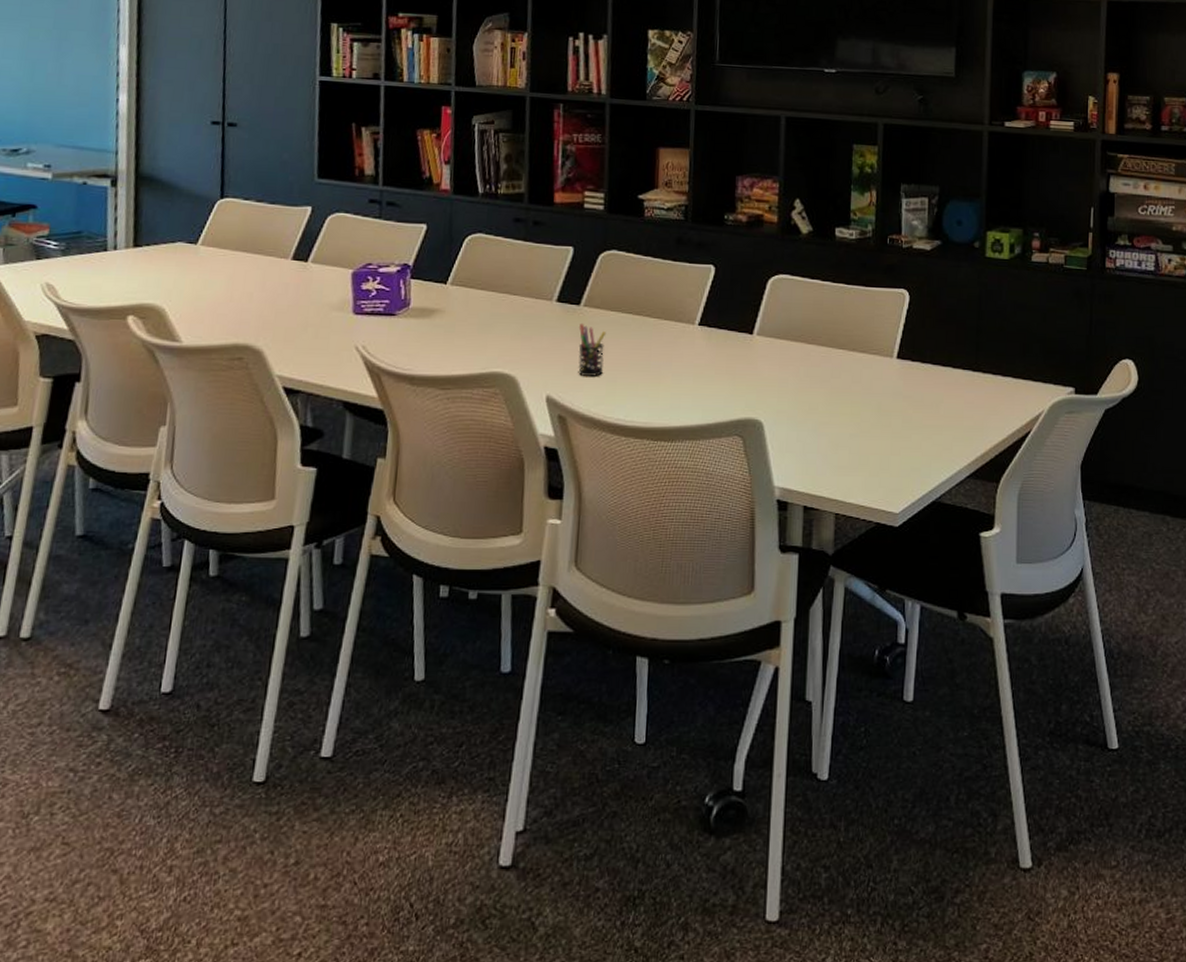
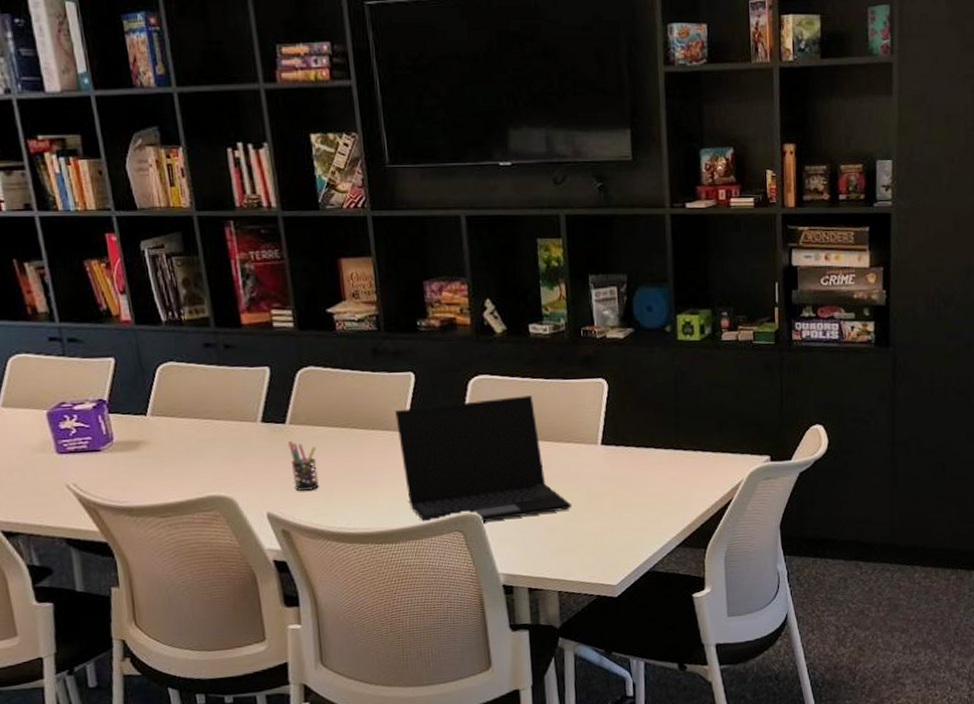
laptop: none [690,299,859,428] -> present [395,395,572,522]

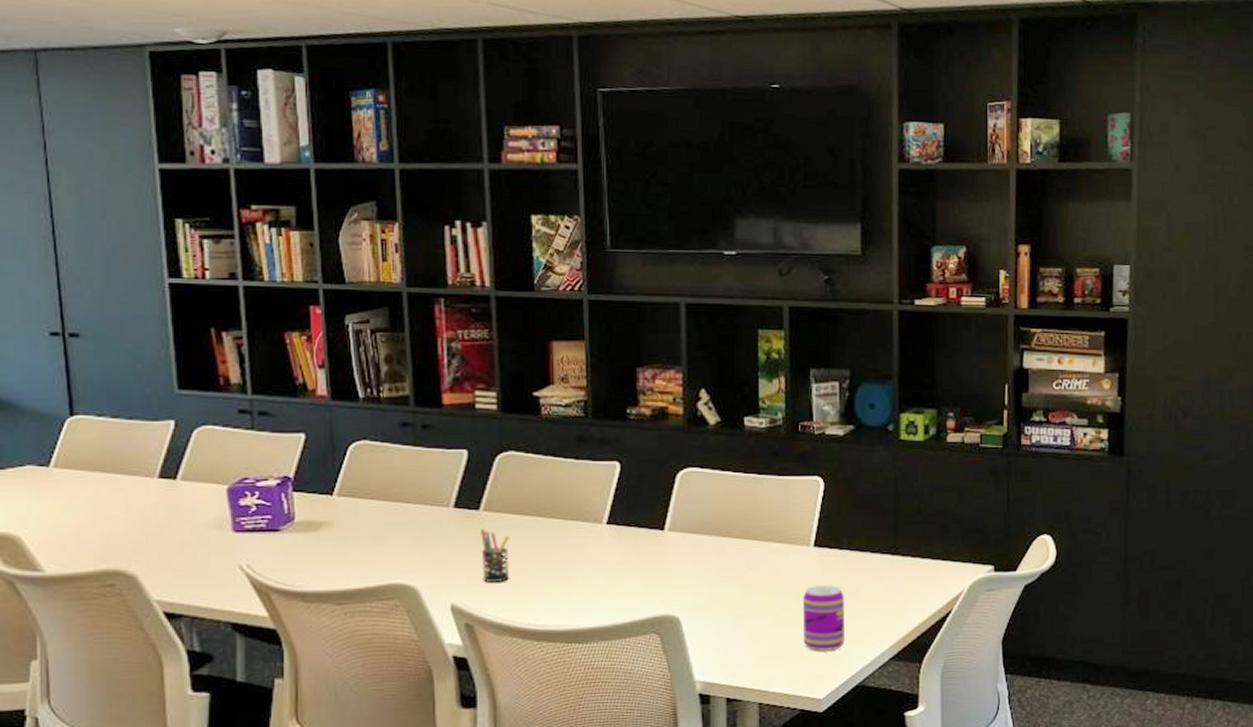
laptop: present [395,395,572,522] -> none [597,491,778,624]
beverage can: none [594,480,634,542] -> present [803,585,844,651]

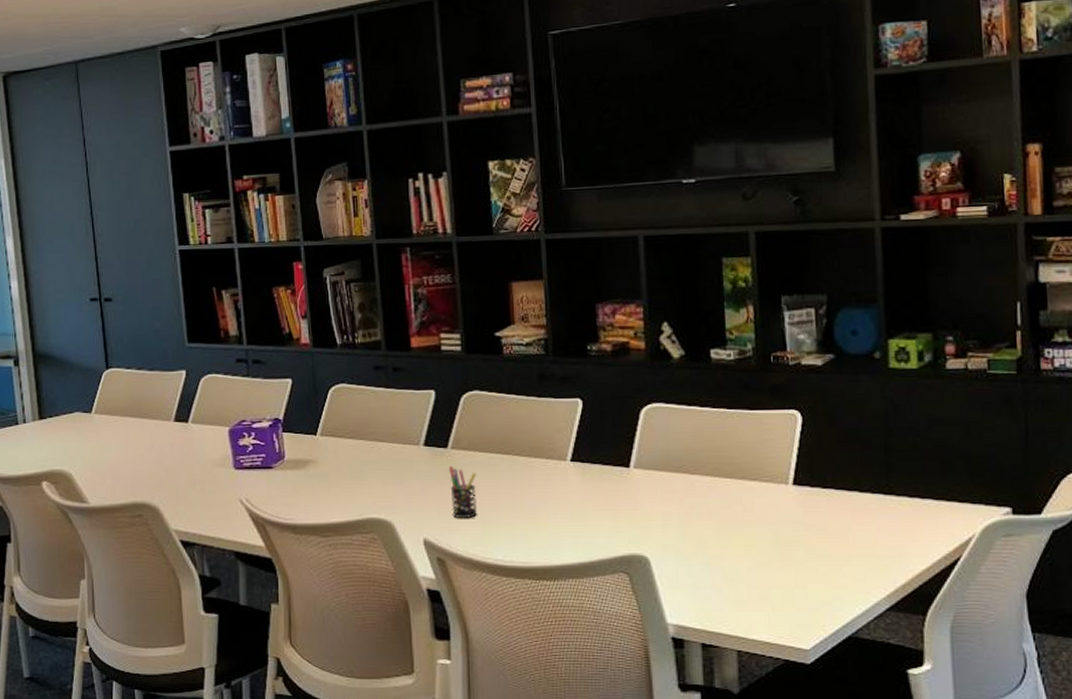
beverage can: present [803,585,844,651] -> none [783,527,832,598]

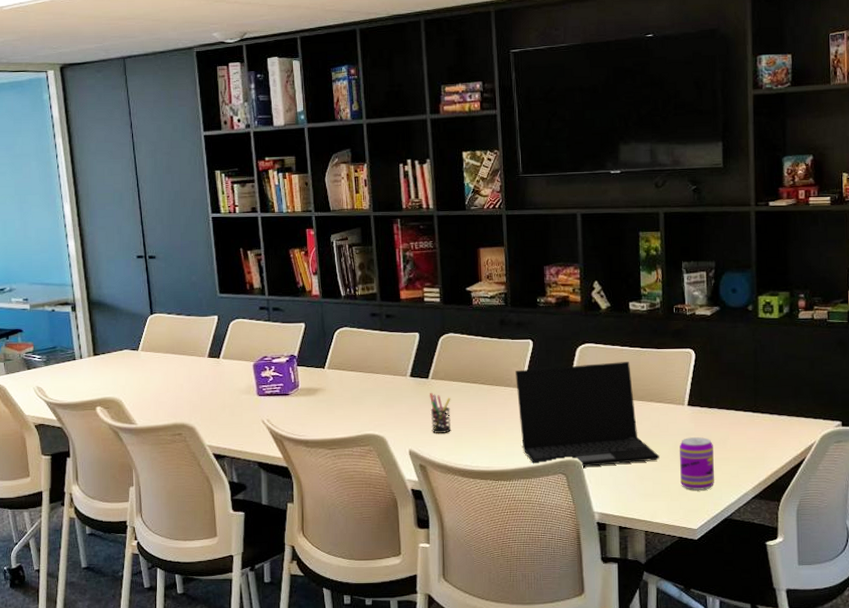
laptop: none [560,427,755,564] -> present [515,362,659,467]
beverage can: none [783,527,832,598] -> present [680,437,714,490]

